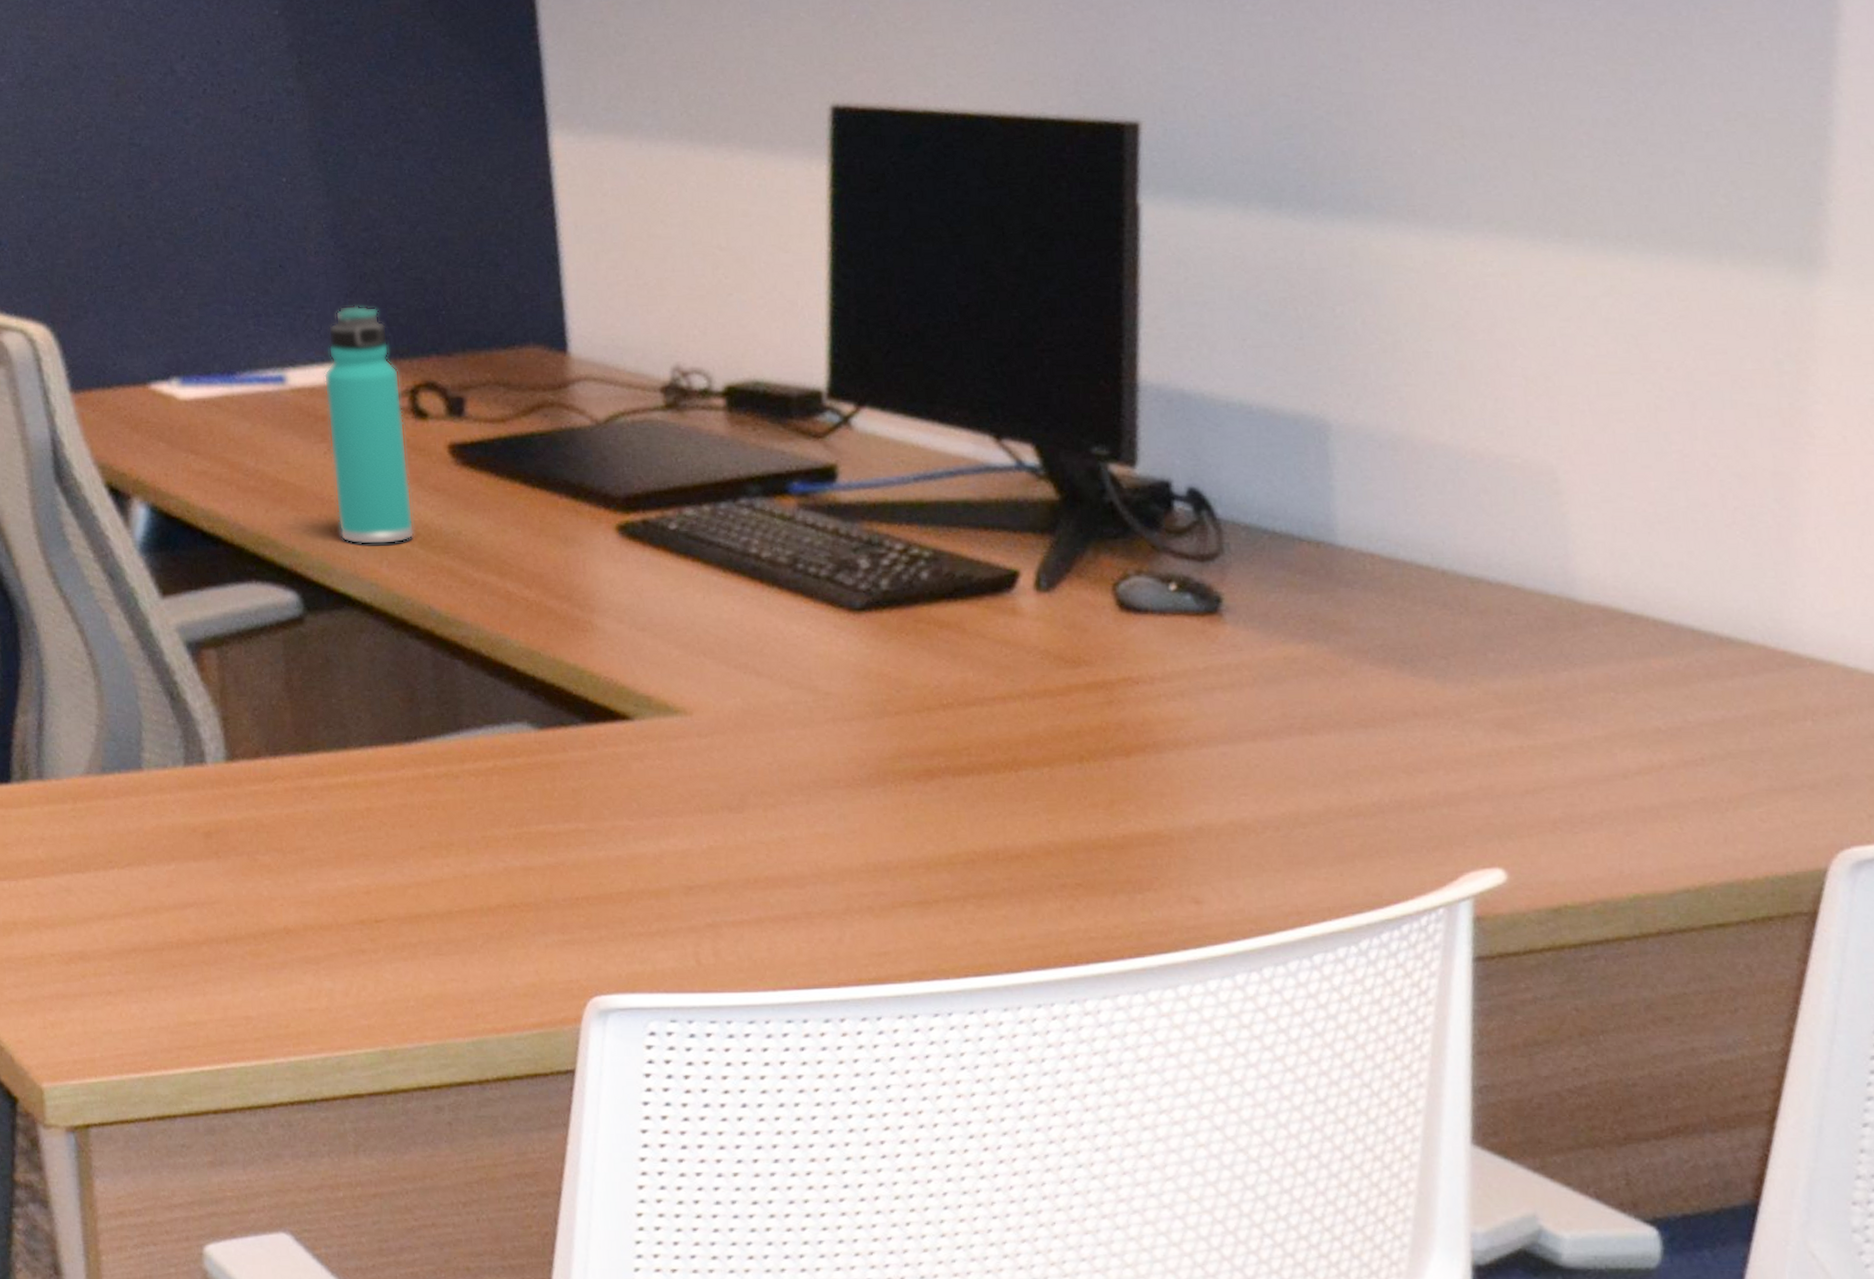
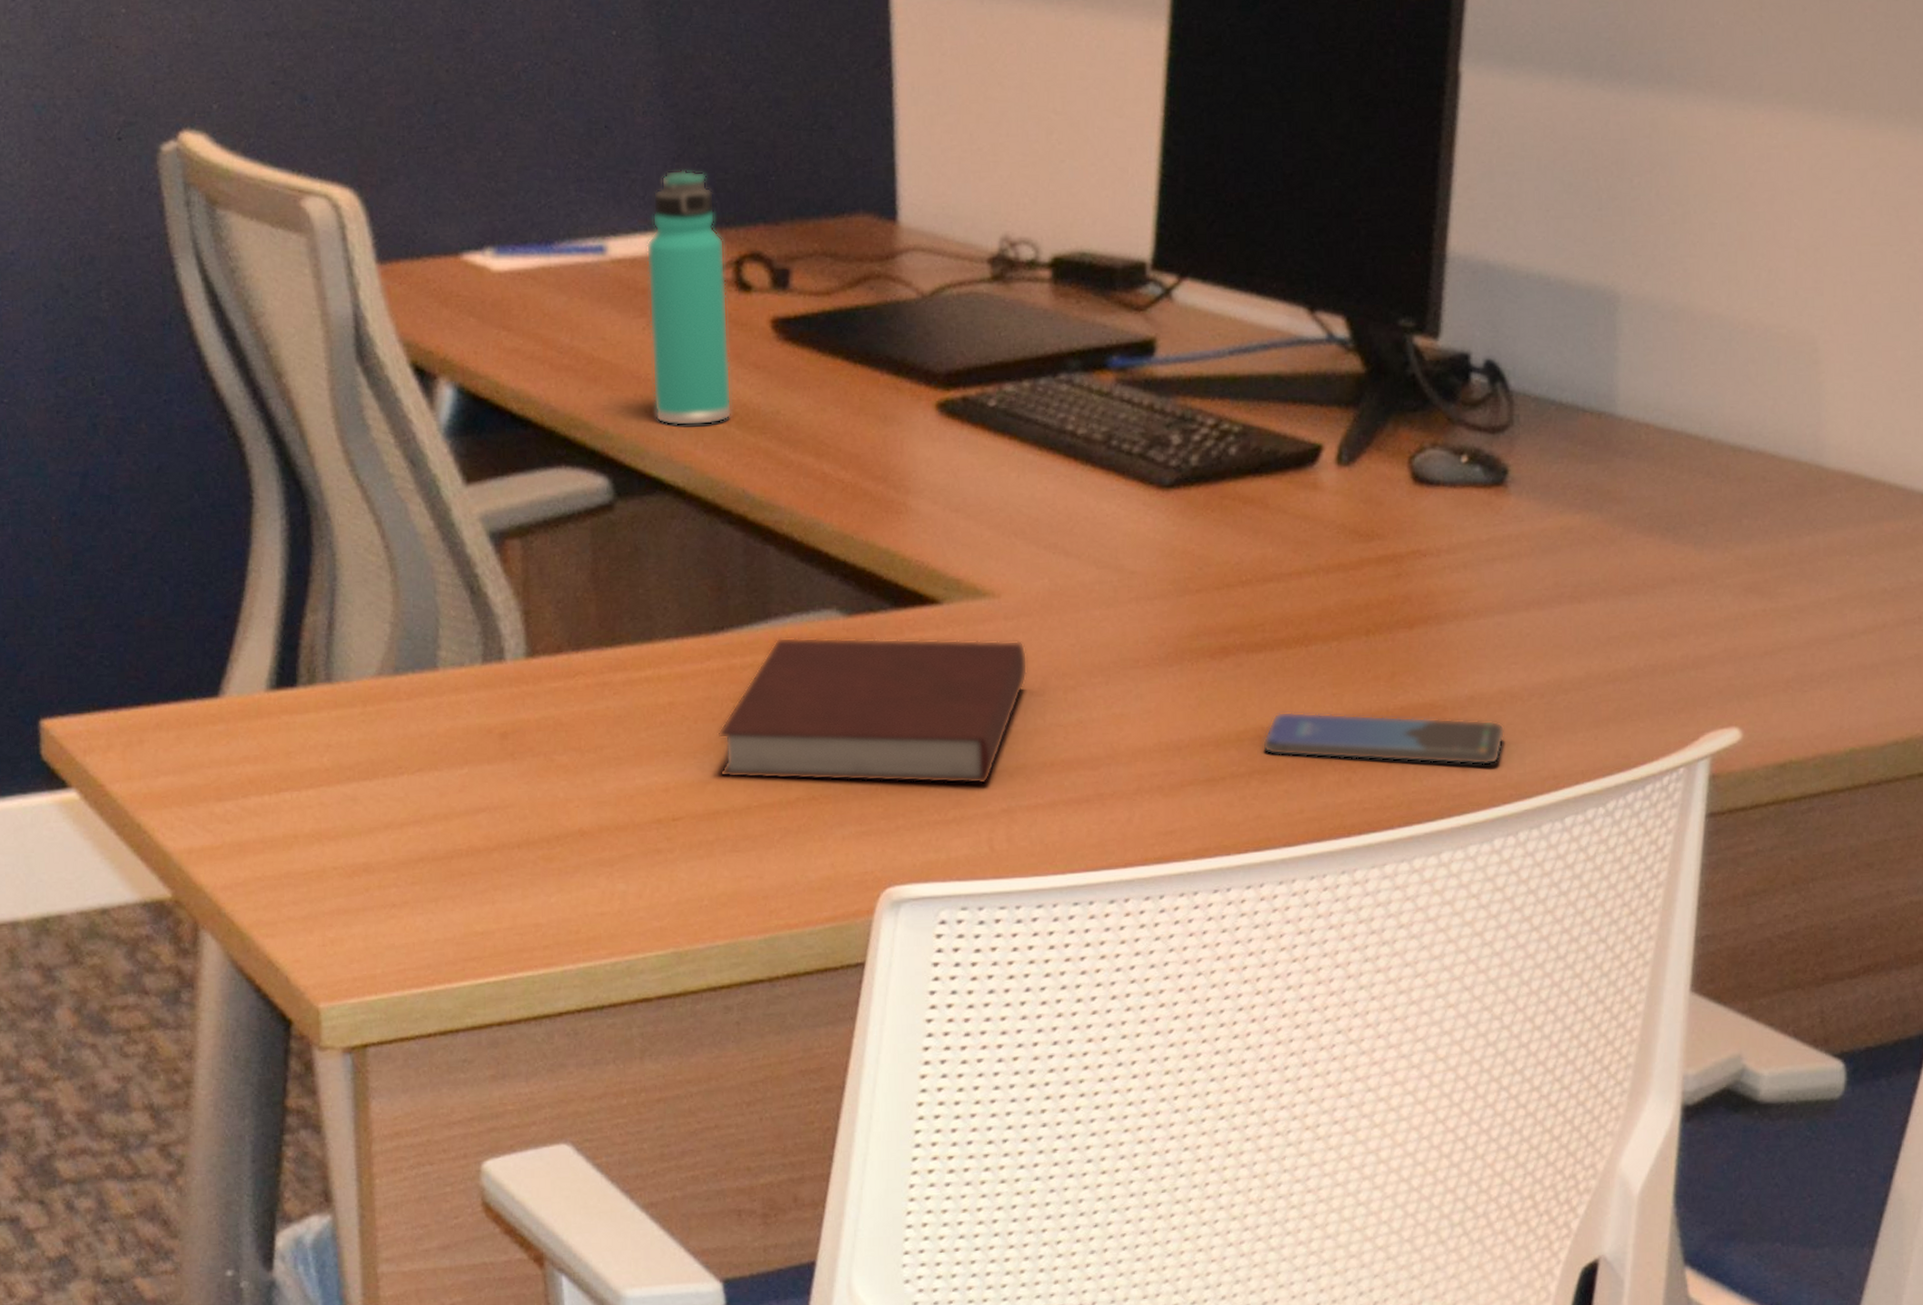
notebook: none [415,748,725,899] -> present [717,637,1028,785]
smartphone: none [975,836,1240,899] -> present [1262,711,1505,766]

